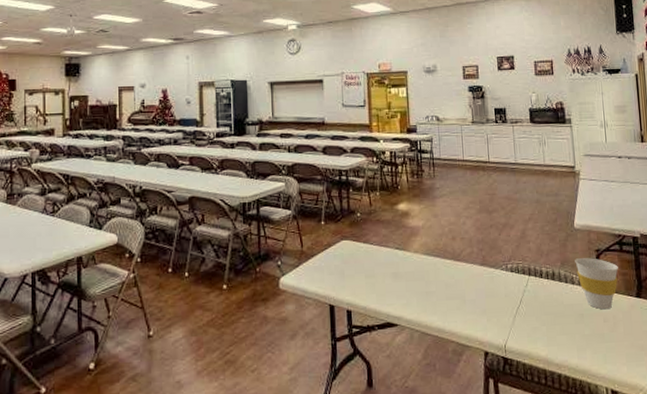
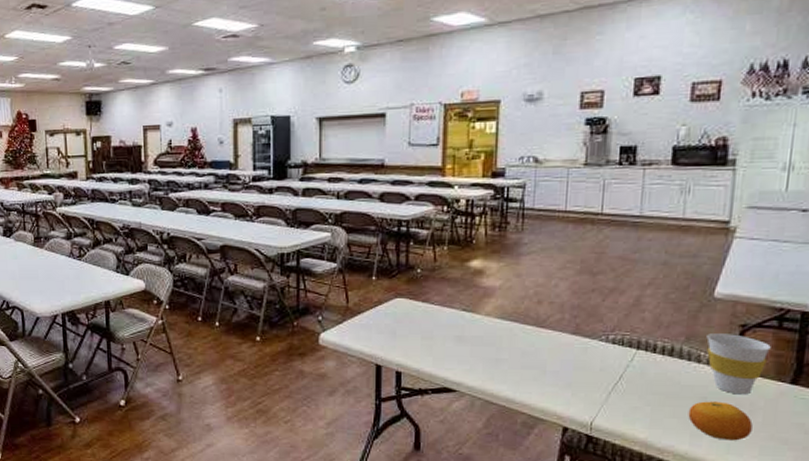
fruit: none [572,317,618,351] -> present [688,401,753,441]

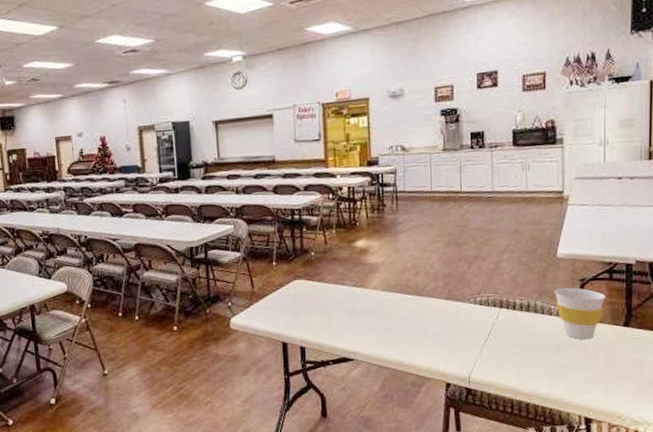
fruit: present [688,401,753,441] -> none [546,347,598,381]

